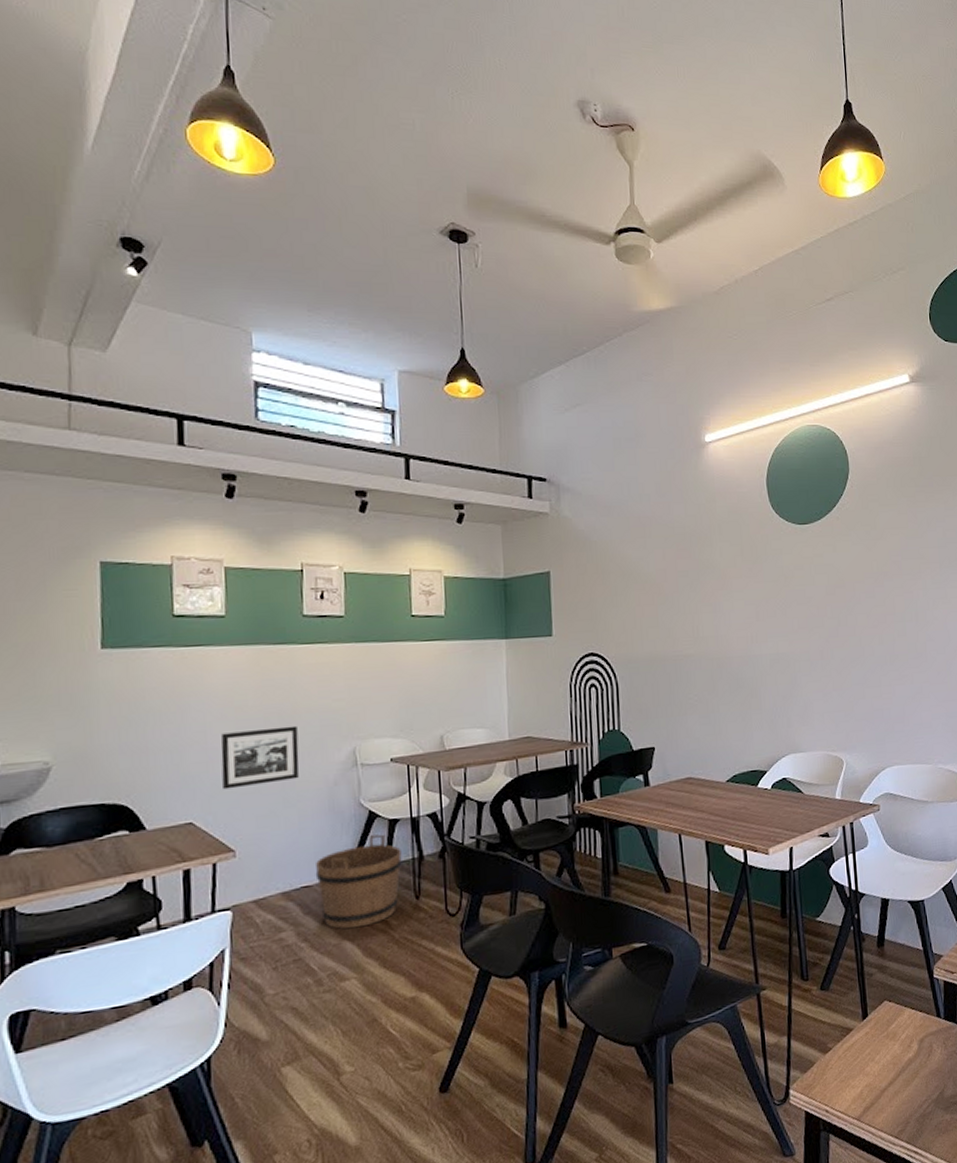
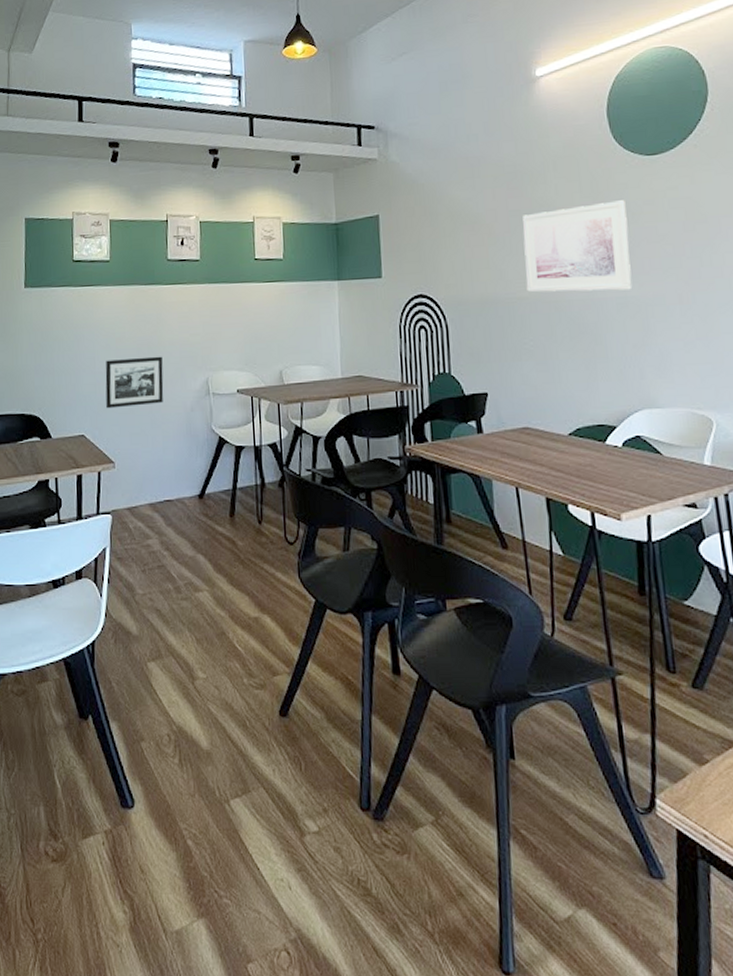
bucket: present [315,834,402,929] -> none [175,459,247,544]
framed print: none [690,565,784,650] -> present [522,200,633,293]

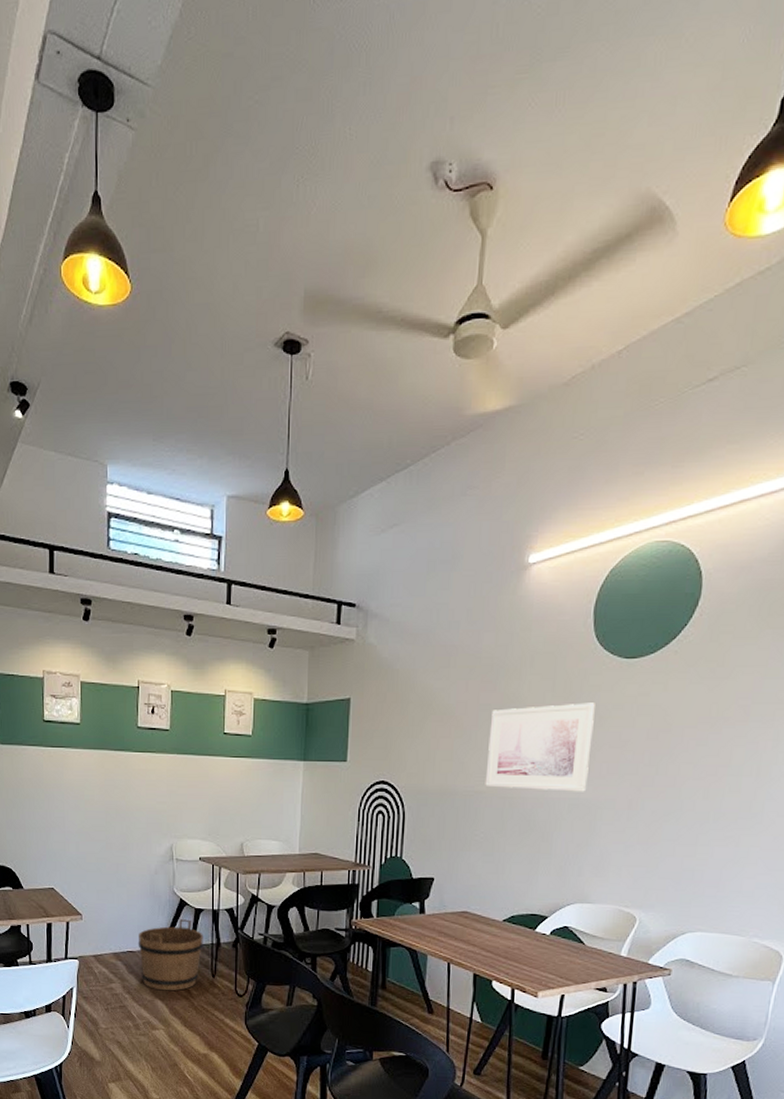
picture frame: present [105,356,164,409] -> none [74,820,130,866]
bucket: none [175,459,247,544] -> present [138,919,203,991]

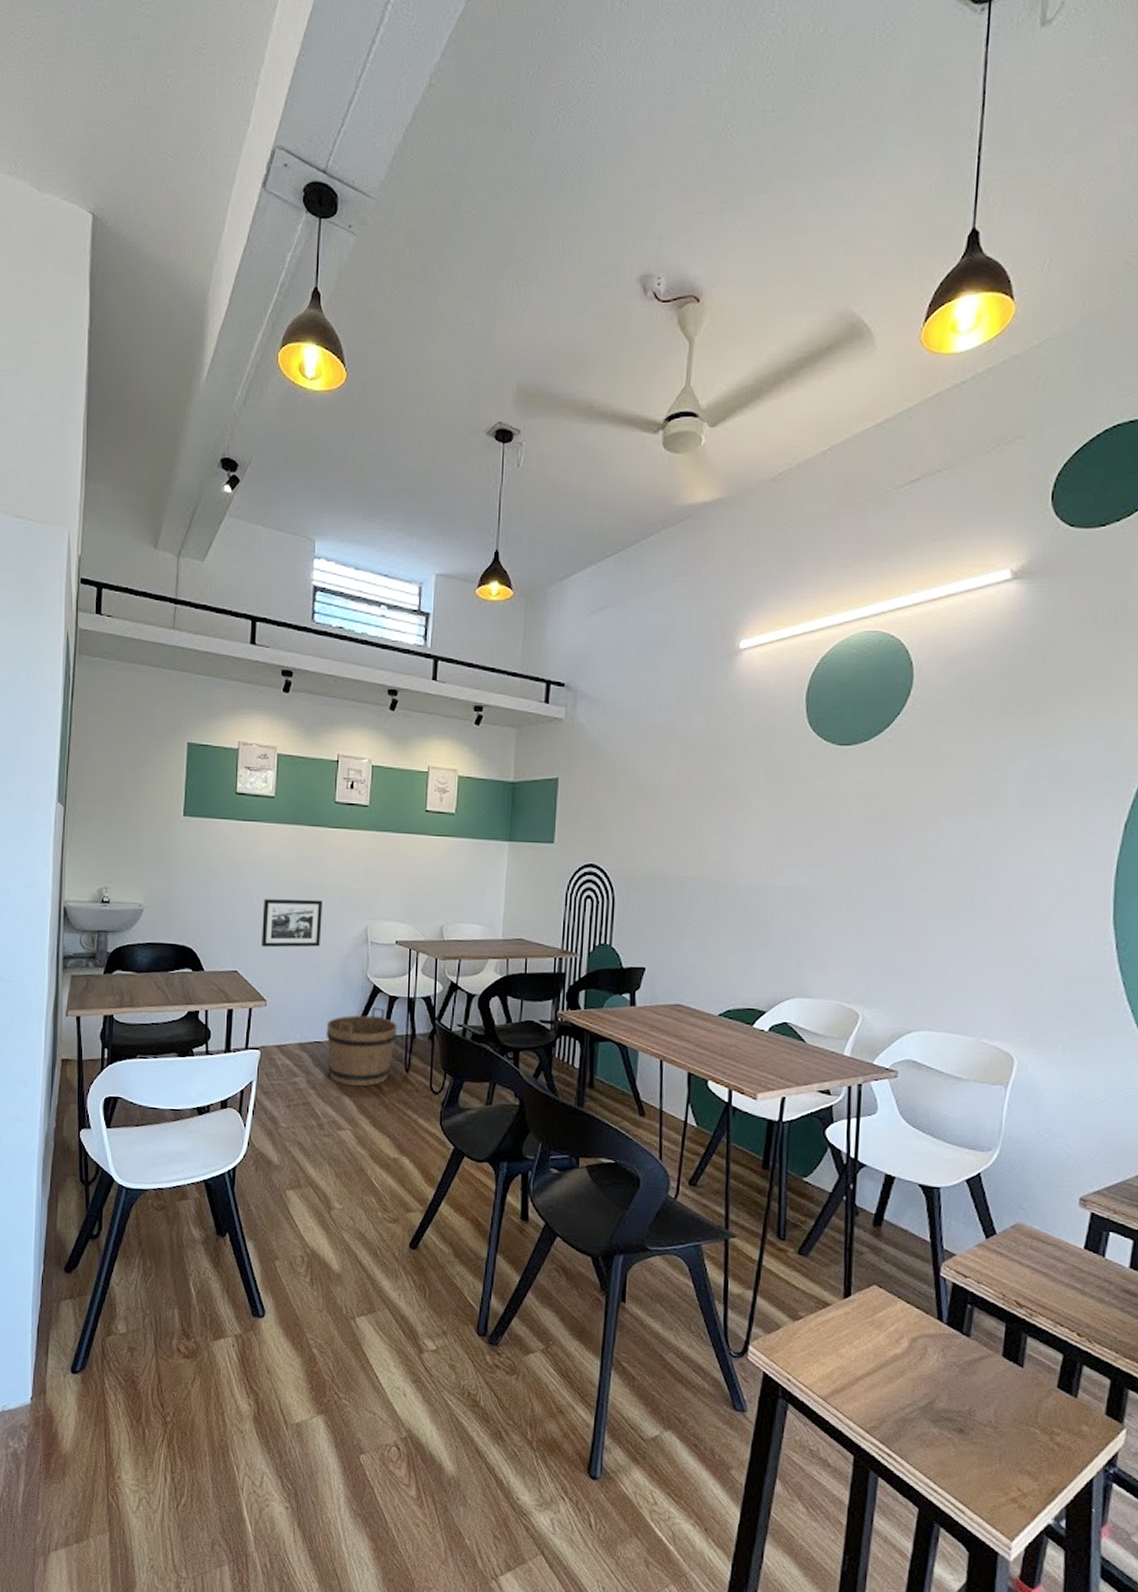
picture frame: none [74,820,130,866] -> present [262,899,322,948]
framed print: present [485,703,595,792] -> none [698,788,810,880]

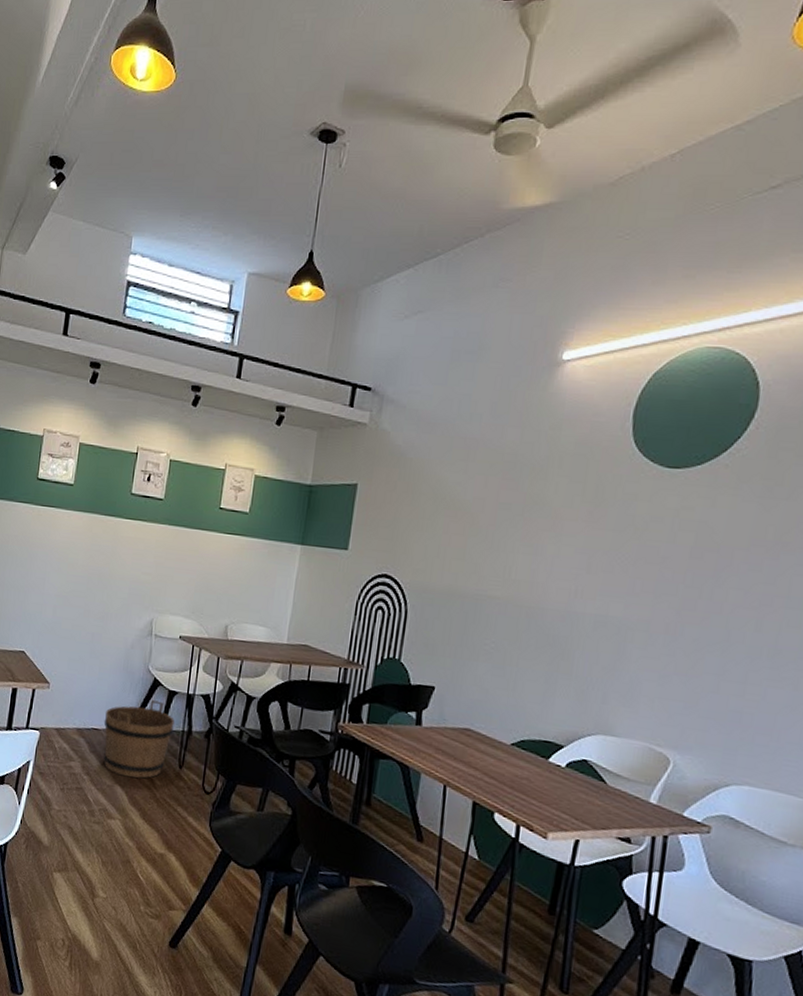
picture frame: present [262,899,322,948] -> none [49,583,111,635]

